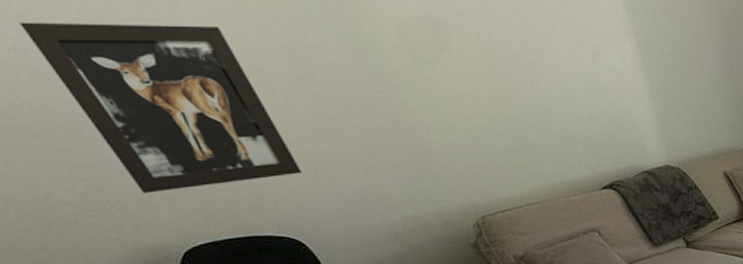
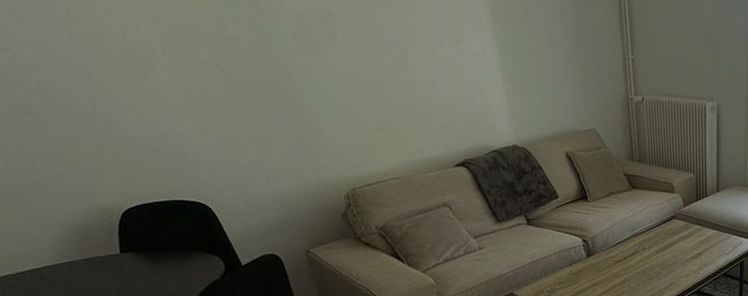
wall art: present [19,22,302,193] -> none [27,21,214,161]

